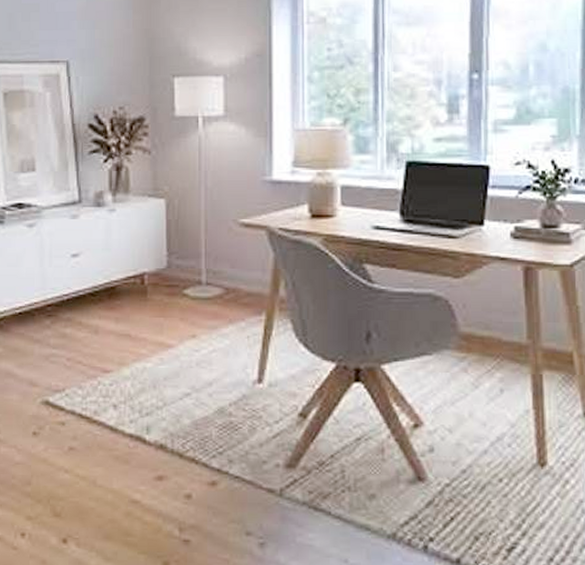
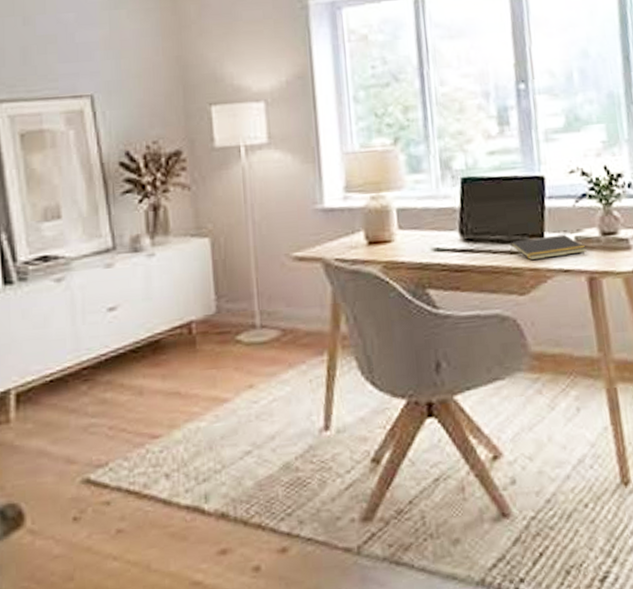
notepad: none [448,223,525,246] -> present [510,234,587,261]

